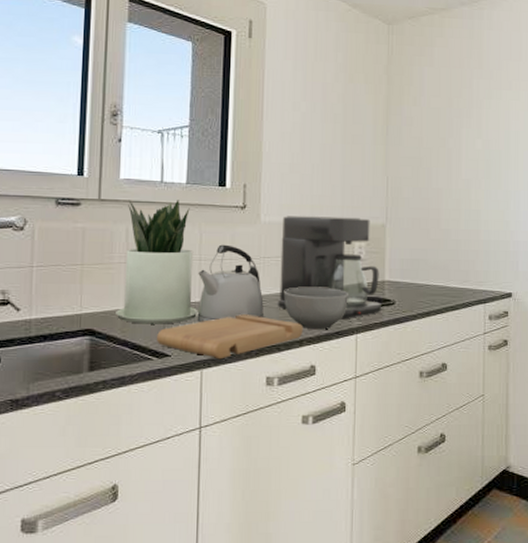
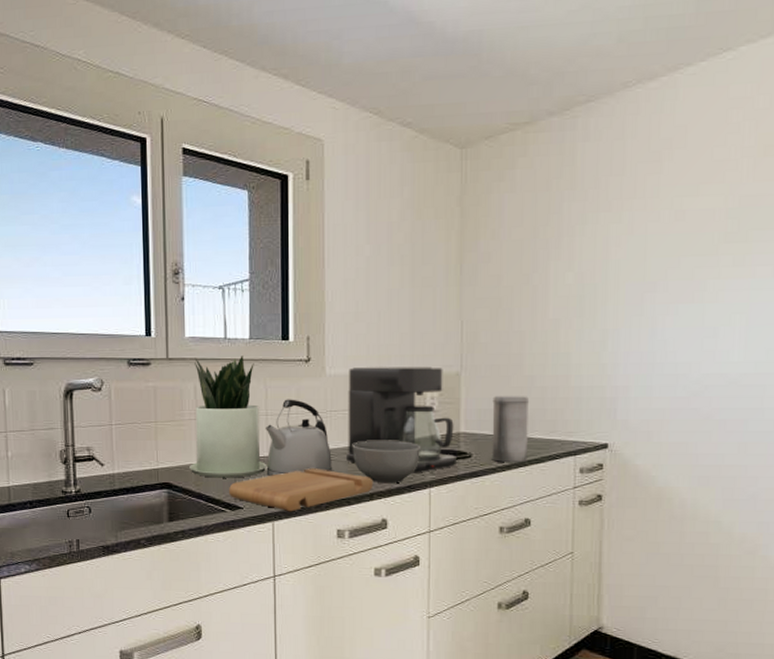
canister: none [413,246,445,310] -> present [492,395,529,463]

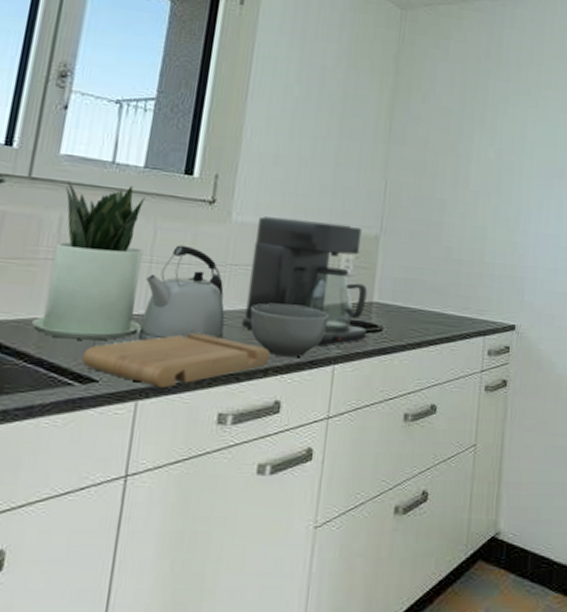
canister: present [492,395,529,463] -> none [402,264,445,341]

